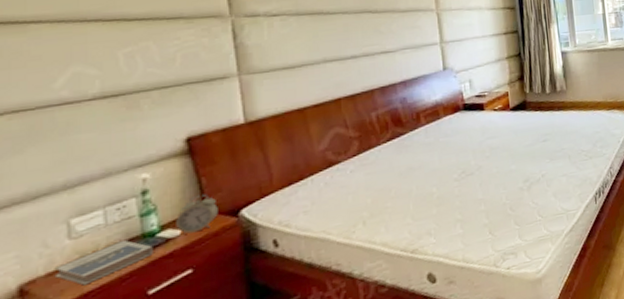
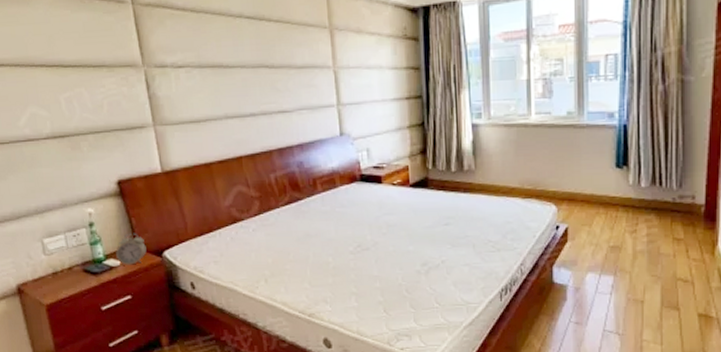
hardback book: present [54,239,153,286] -> none [37,262,102,294]

